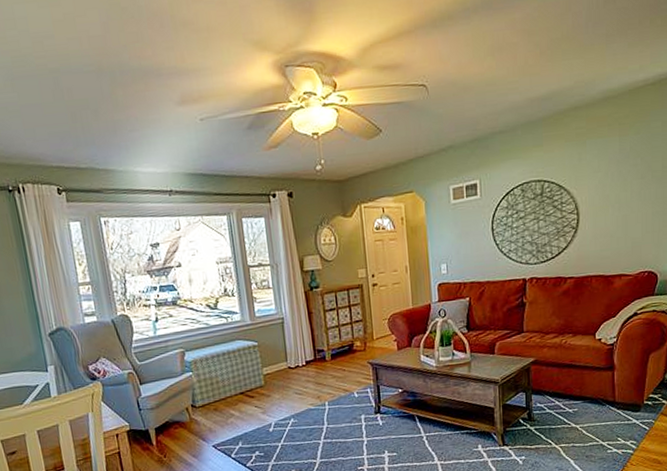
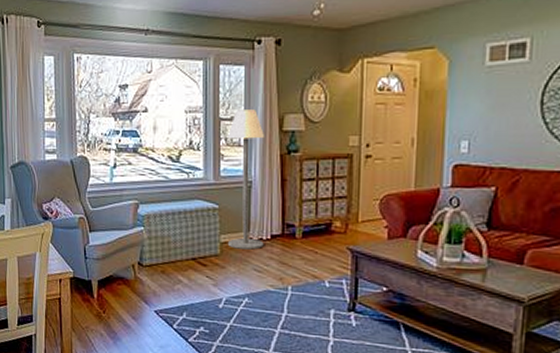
floor lamp: none [256,255,301,378] -> present [227,109,266,250]

